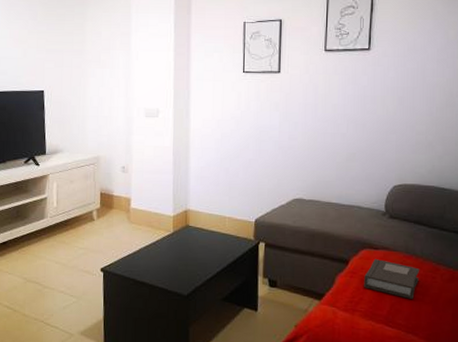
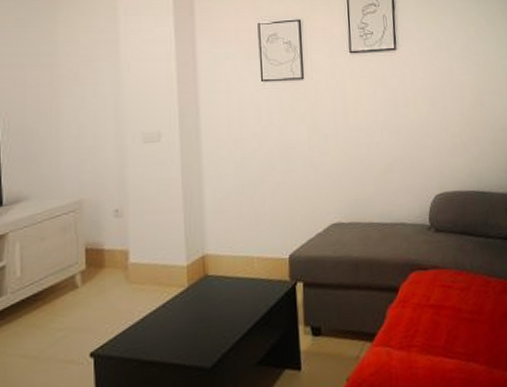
book: present [364,259,420,299] -> none [416,280,472,322]

